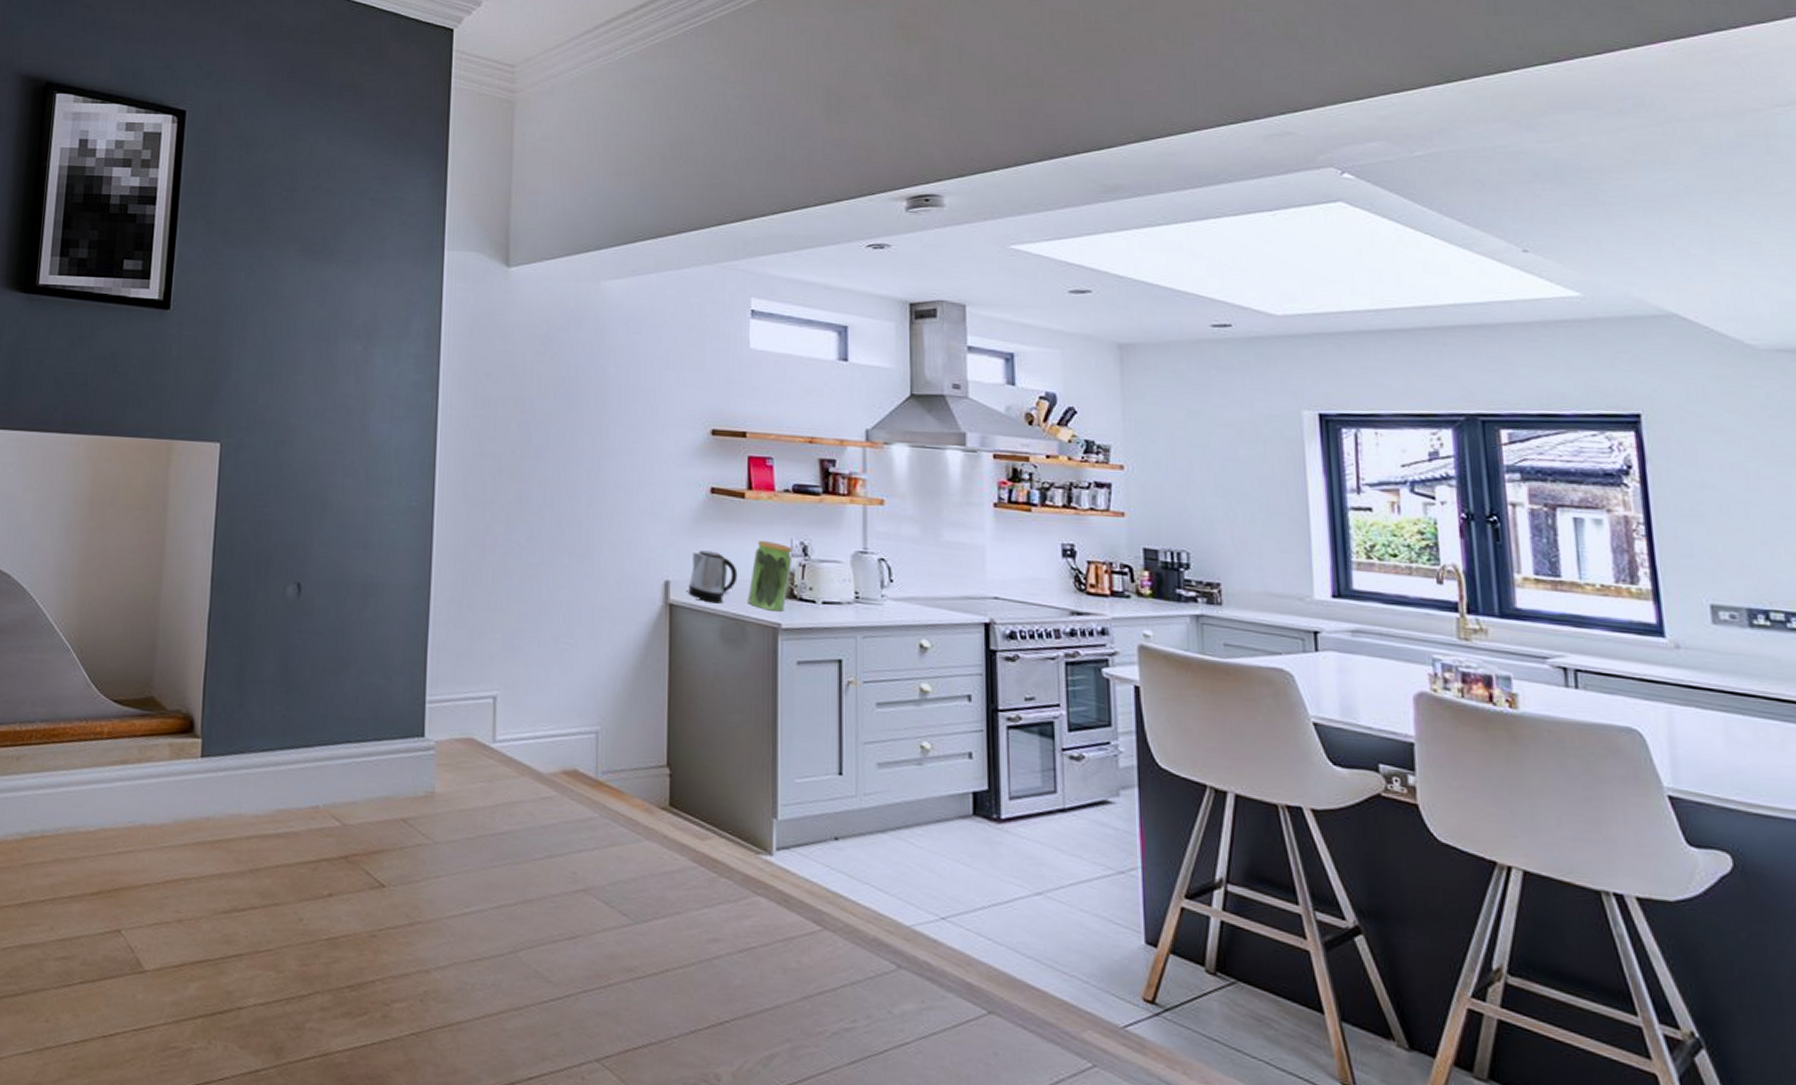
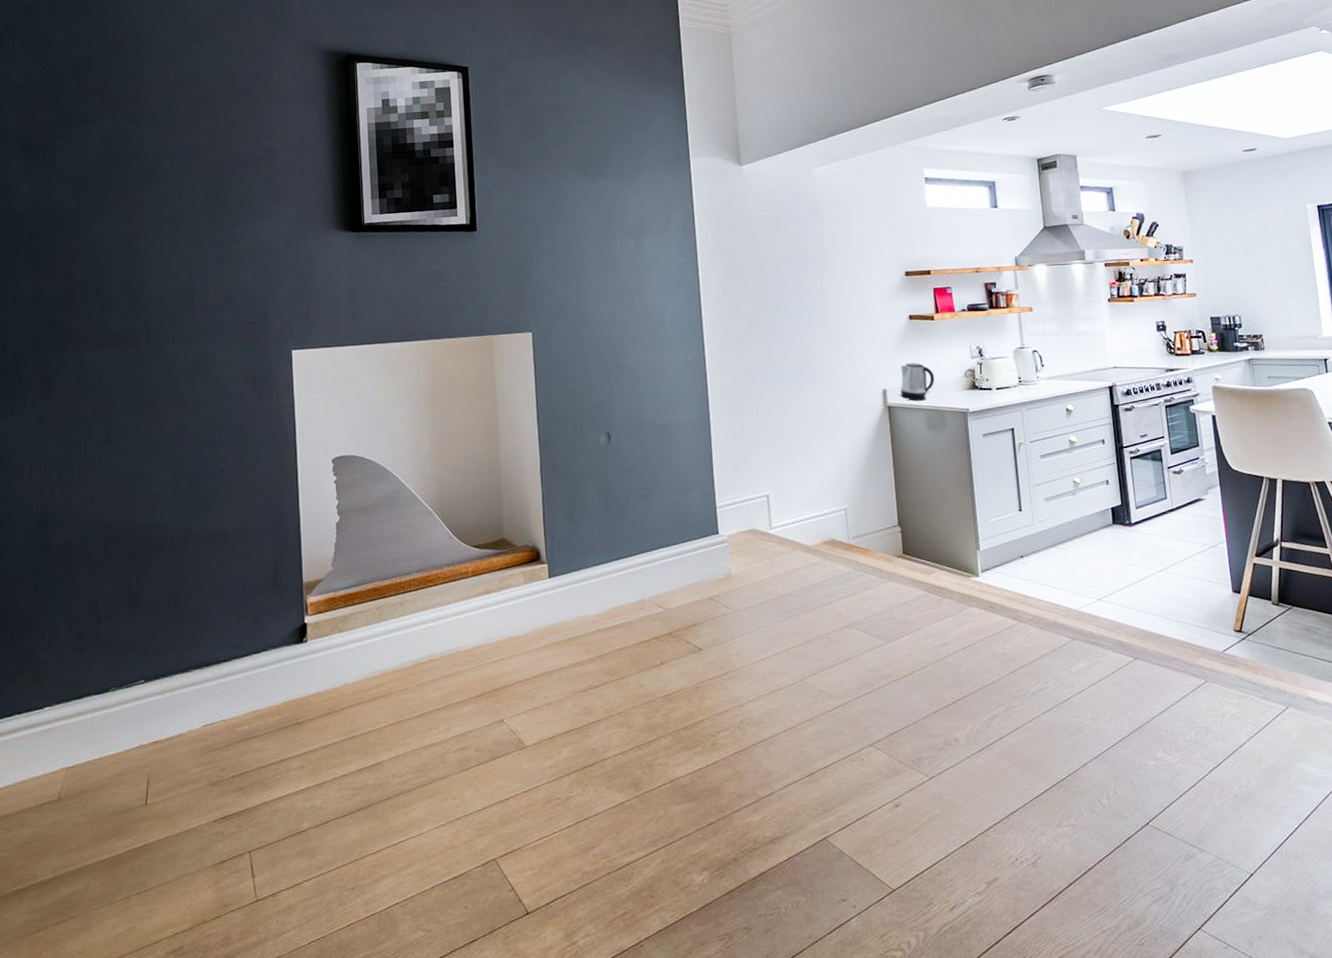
jar: present [747,541,793,613] -> none [943,349,972,401]

